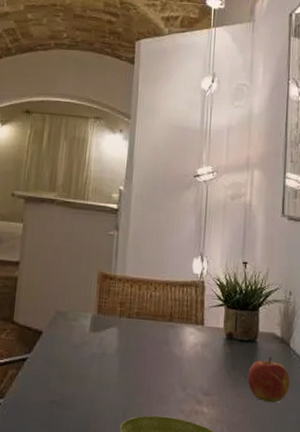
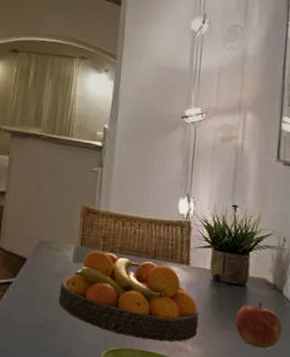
fruit bowl: none [76,317,214,406] -> present [58,250,199,342]

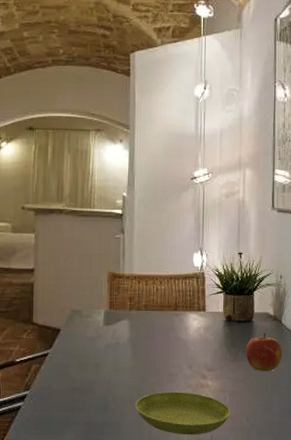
fruit bowl: present [58,250,199,342] -> none [93,311,216,383]

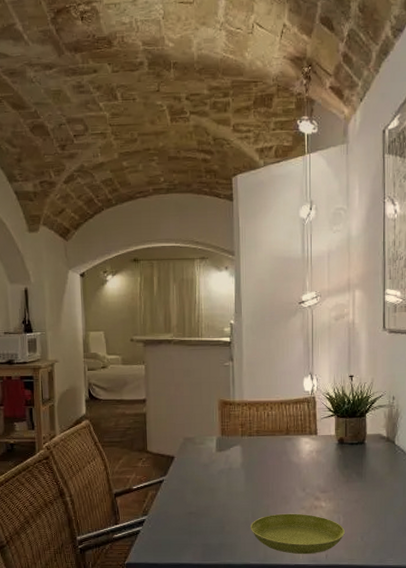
apple: present [245,333,283,372] -> none [359,454,396,492]

